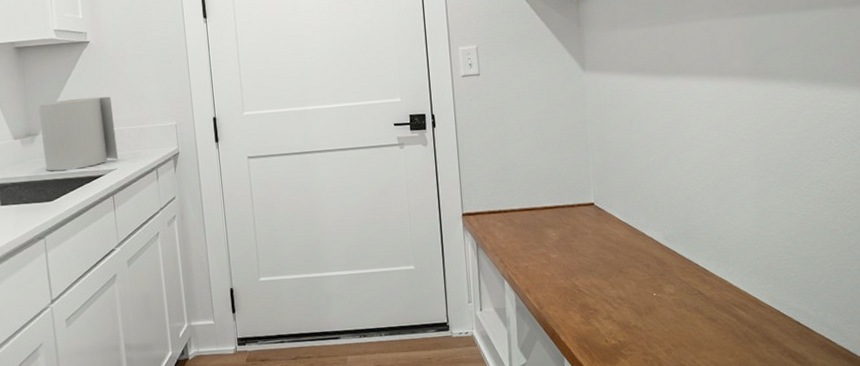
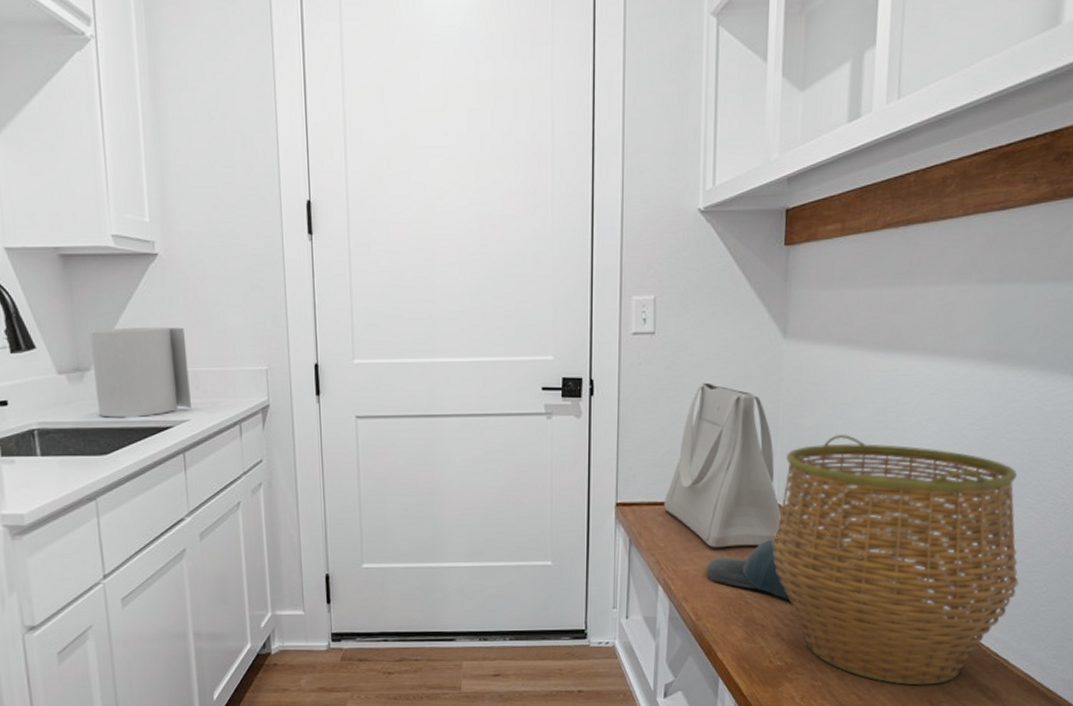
tote bag: none [501,110,602,246] -> present [663,382,783,548]
baseball cap: none [542,235,680,292] -> present [706,539,866,609]
basket: none [595,145,808,355] -> present [772,435,1019,686]

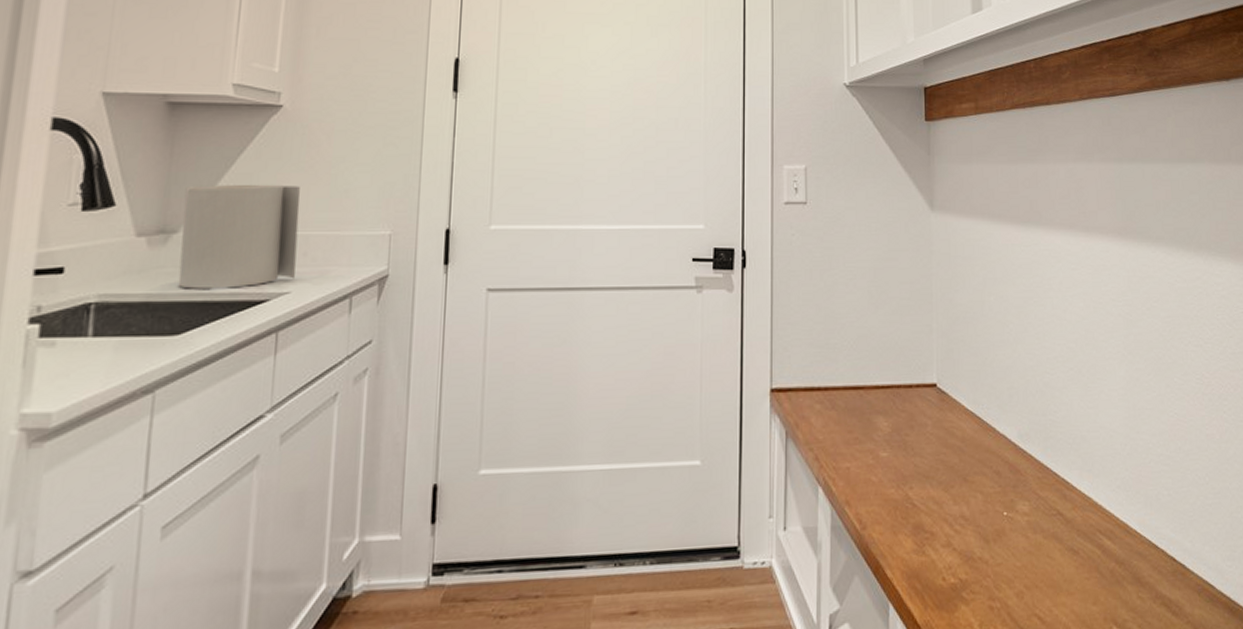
tote bag: present [663,382,783,548] -> none [820,255,945,440]
baseball cap: present [706,539,866,609] -> none [869,428,1036,510]
basket: present [772,435,1019,686] -> none [936,311,1182,602]

